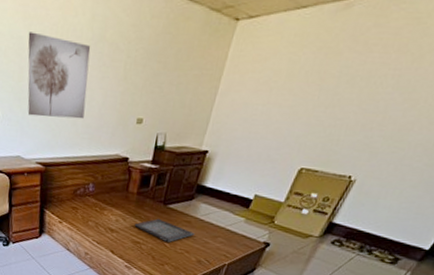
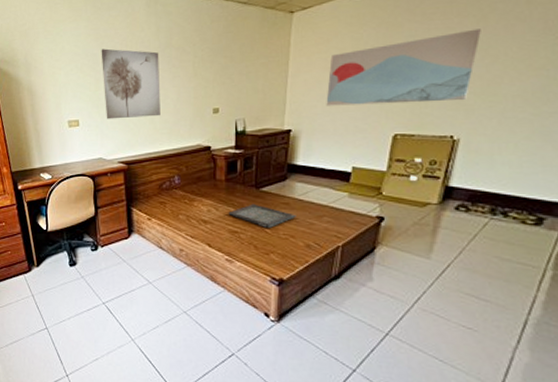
wall art: none [246,68,413,143] -> present [326,29,481,106]

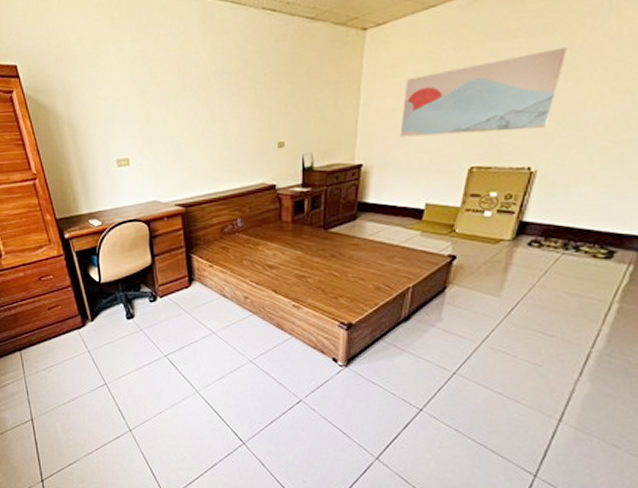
wall art: present [101,48,161,119] -> none [150,74,220,157]
serving tray: present [228,203,296,229] -> none [295,246,366,272]

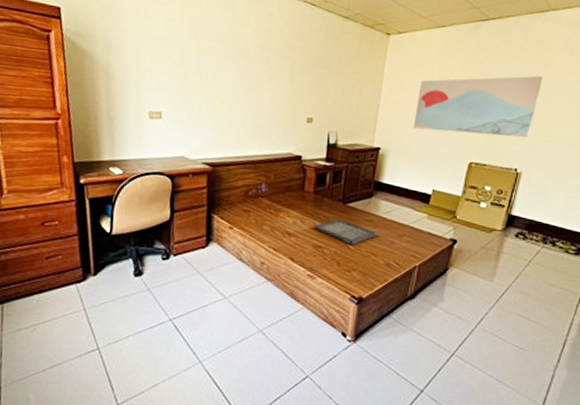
serving tray: none [295,246,366,272] -> present [314,218,379,246]

